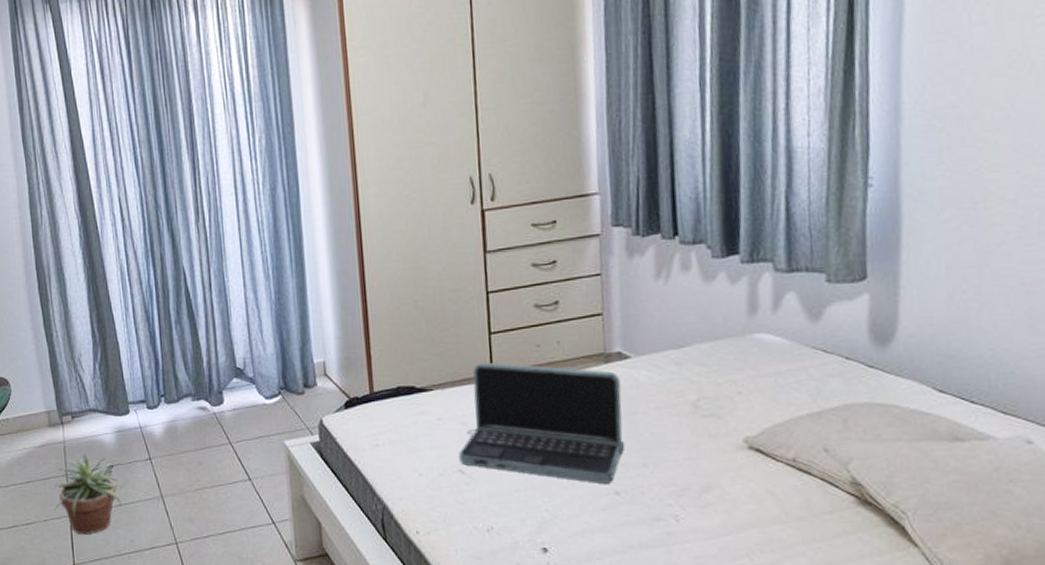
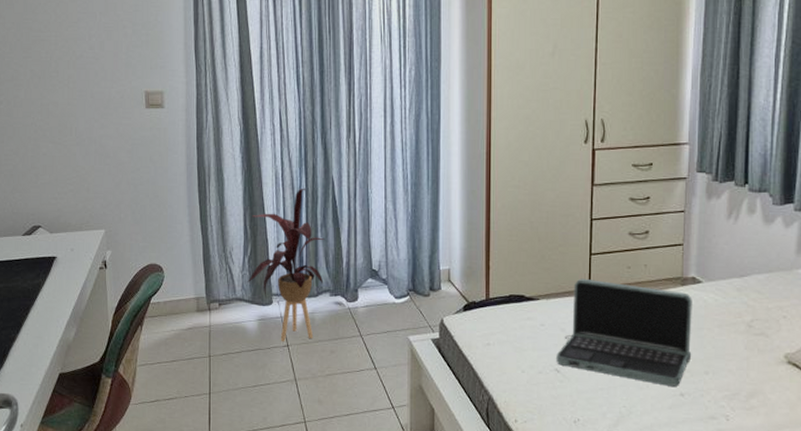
potted plant: present [54,454,124,535] -> none [195,338,262,411]
house plant: none [99,281,183,454] -> present [247,188,325,341]

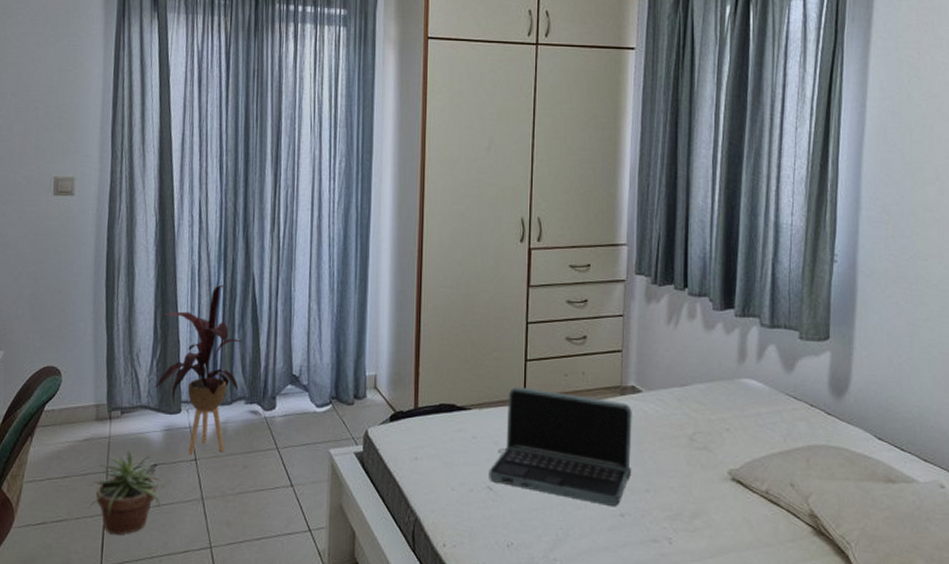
potted plant: none [195,338,262,411] -> present [89,451,165,535]

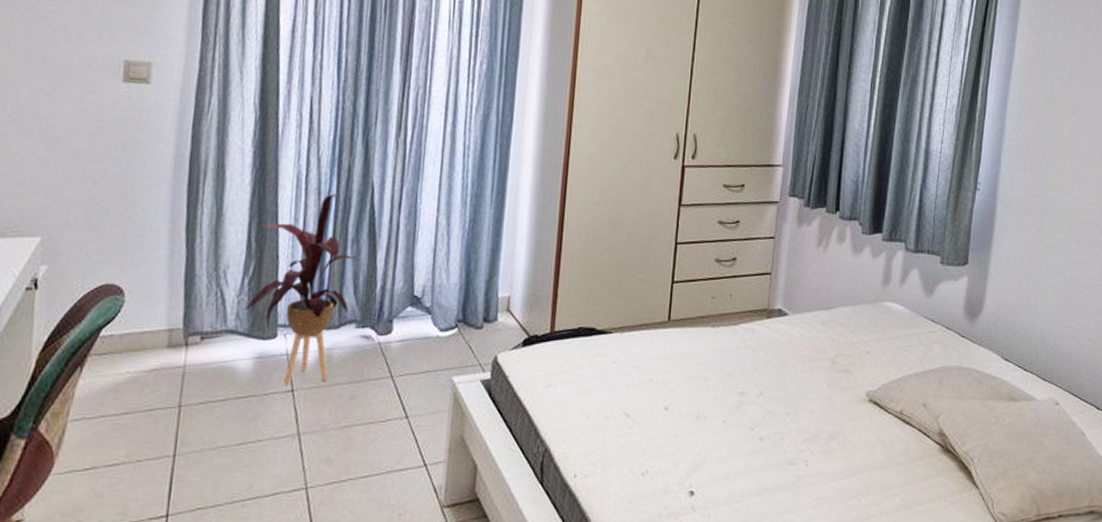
potted plant: present [89,451,165,535] -> none [154,382,253,478]
laptop: present [489,386,632,506] -> none [626,309,777,430]

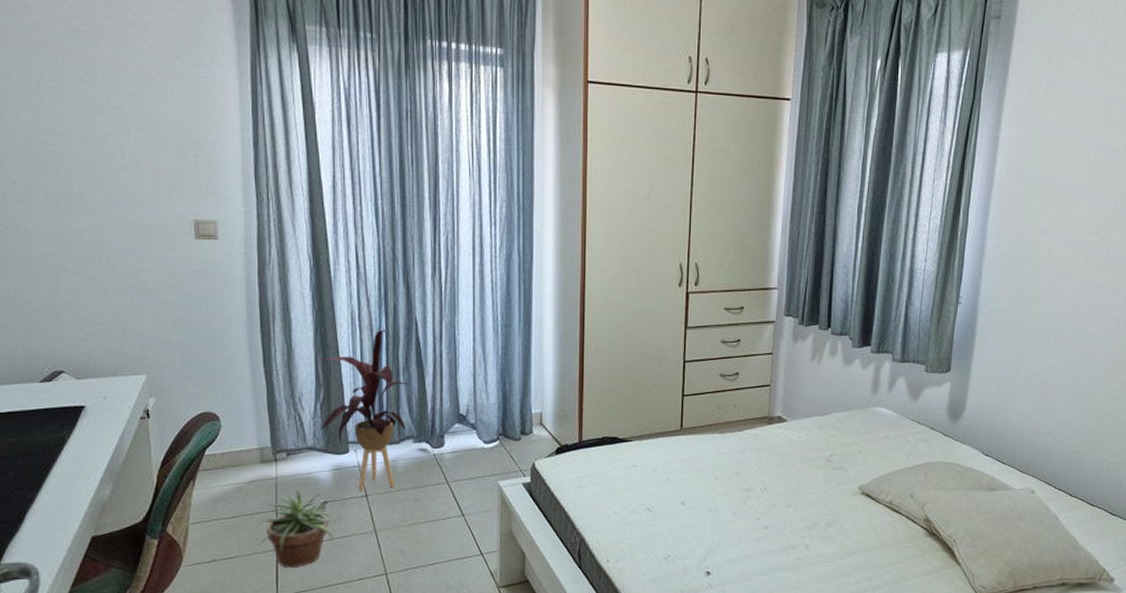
potted plant: none [154,382,253,478] -> present [260,490,337,568]

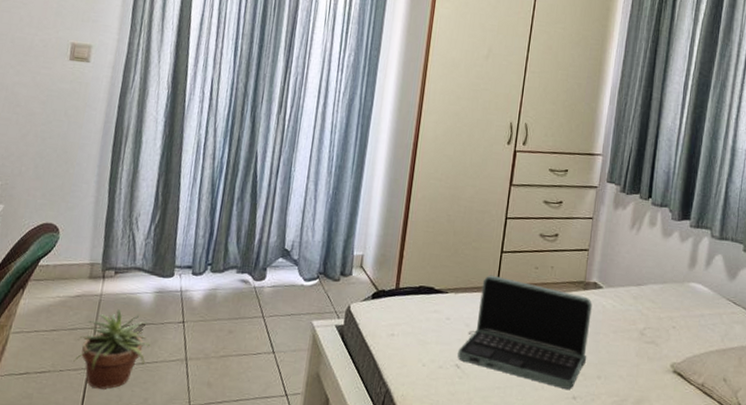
house plant: present [319,329,408,491] -> none [150,159,240,317]
laptop: none [648,419,778,520] -> present [457,275,592,389]

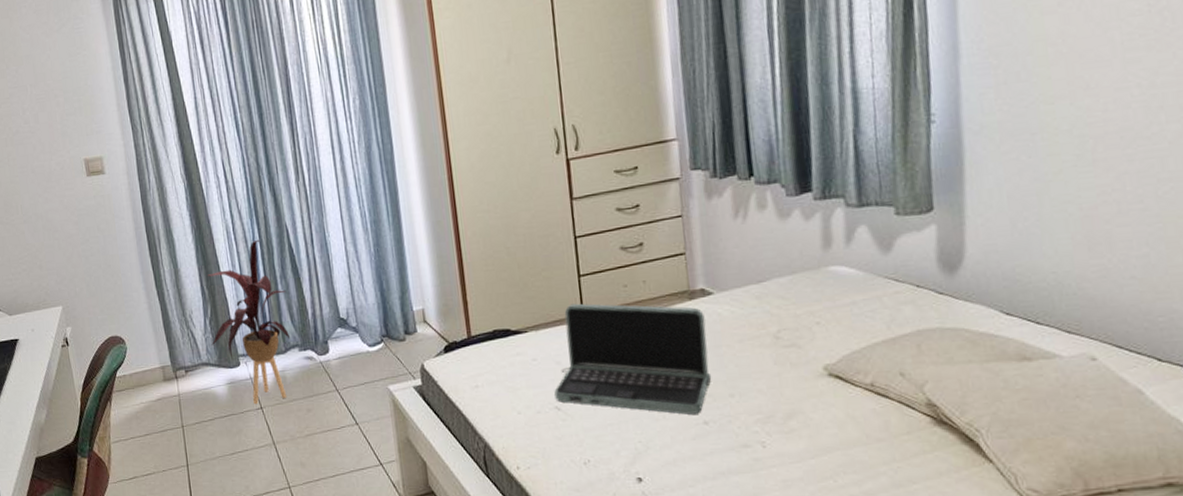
potted plant: present [73,309,151,389] -> none [172,406,238,483]
house plant: none [150,159,240,317] -> present [208,239,290,404]

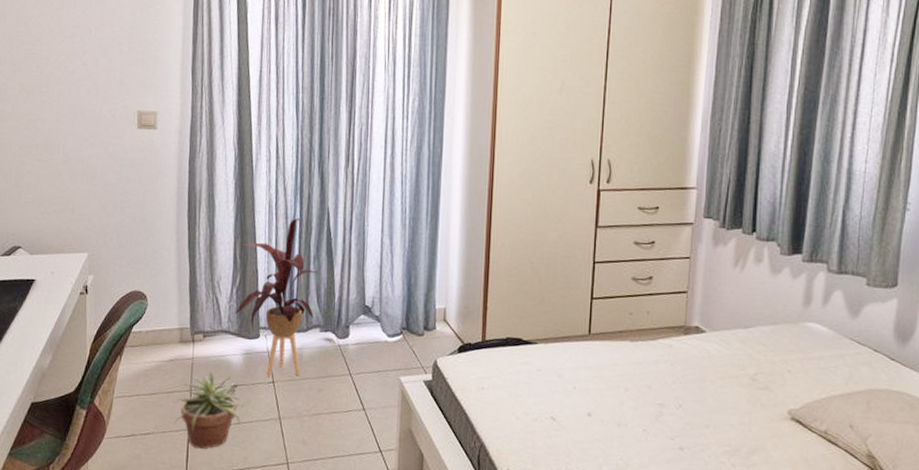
potted plant: none [172,406,238,483] -> present [174,372,245,449]
laptop: present [554,303,712,415] -> none [552,323,695,440]

